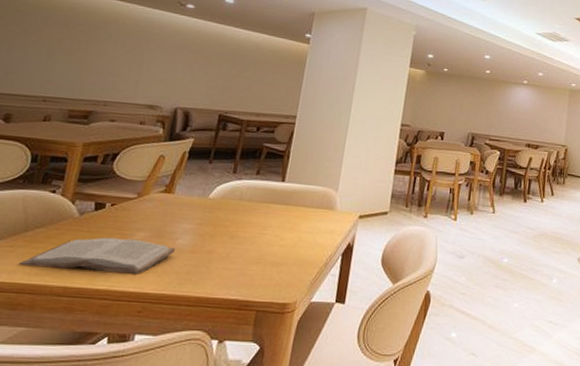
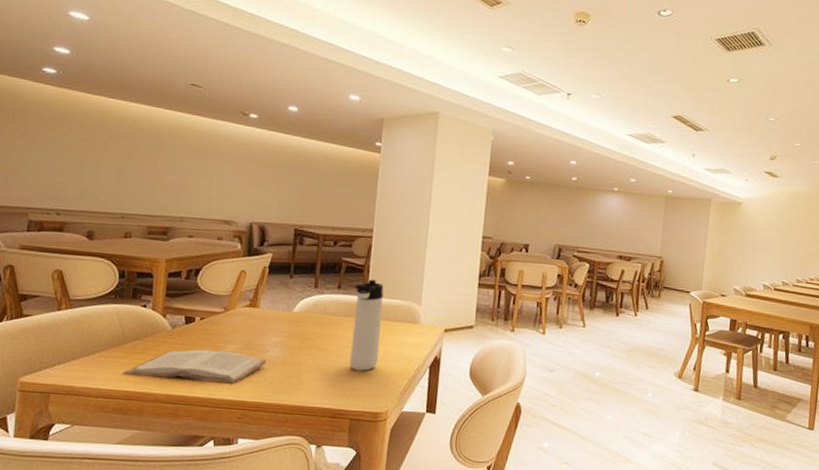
thermos bottle: none [261,165,303,259] -> present [349,279,384,371]

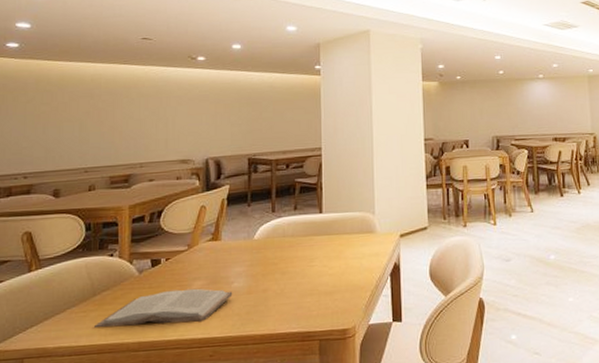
thermos bottle: present [349,279,384,371] -> none [310,195,341,289]

